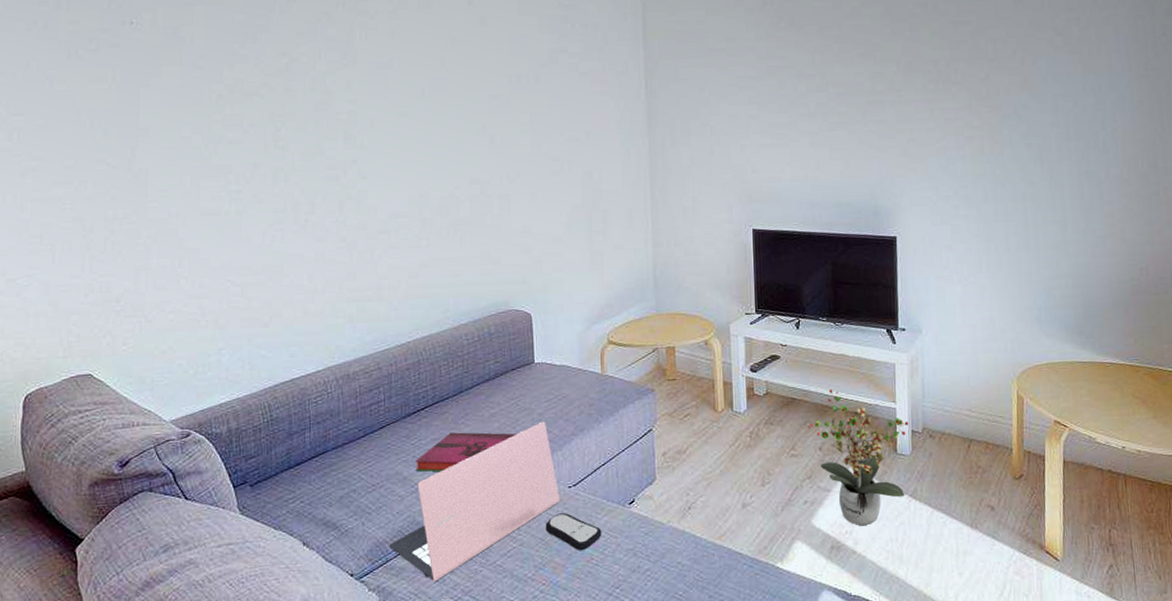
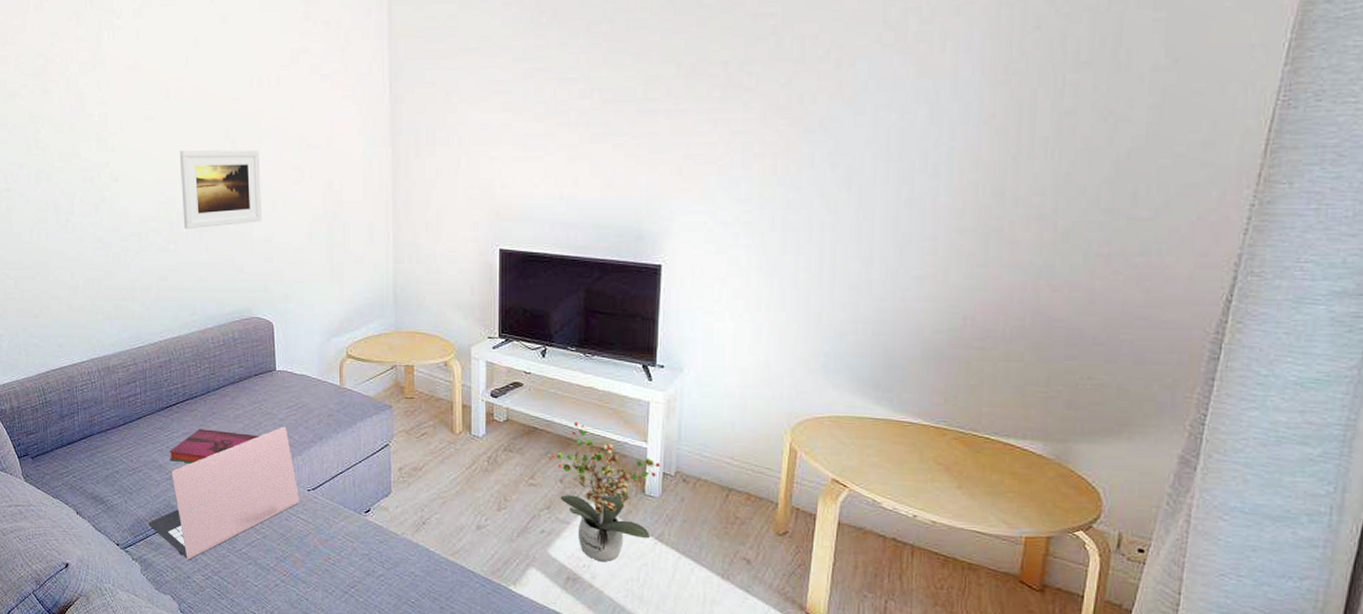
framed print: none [434,143,520,224] -> present [179,150,262,229]
remote control: present [545,513,602,551] -> none [286,513,339,550]

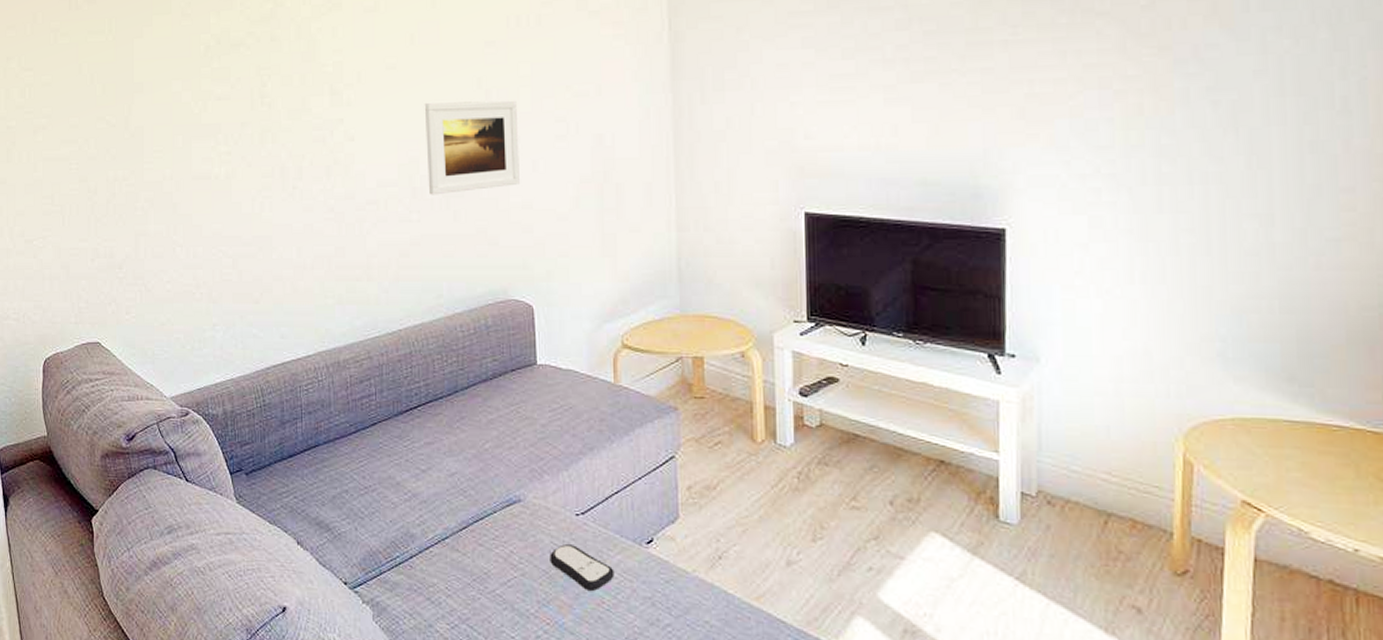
laptop: present [148,426,300,560] -> none [383,434,567,604]
hardback book: present [169,429,259,464] -> none [409,437,517,481]
remote control: none [286,513,339,550] -> present [550,544,615,592]
potted plant: present [549,422,660,562] -> none [875,427,1017,610]

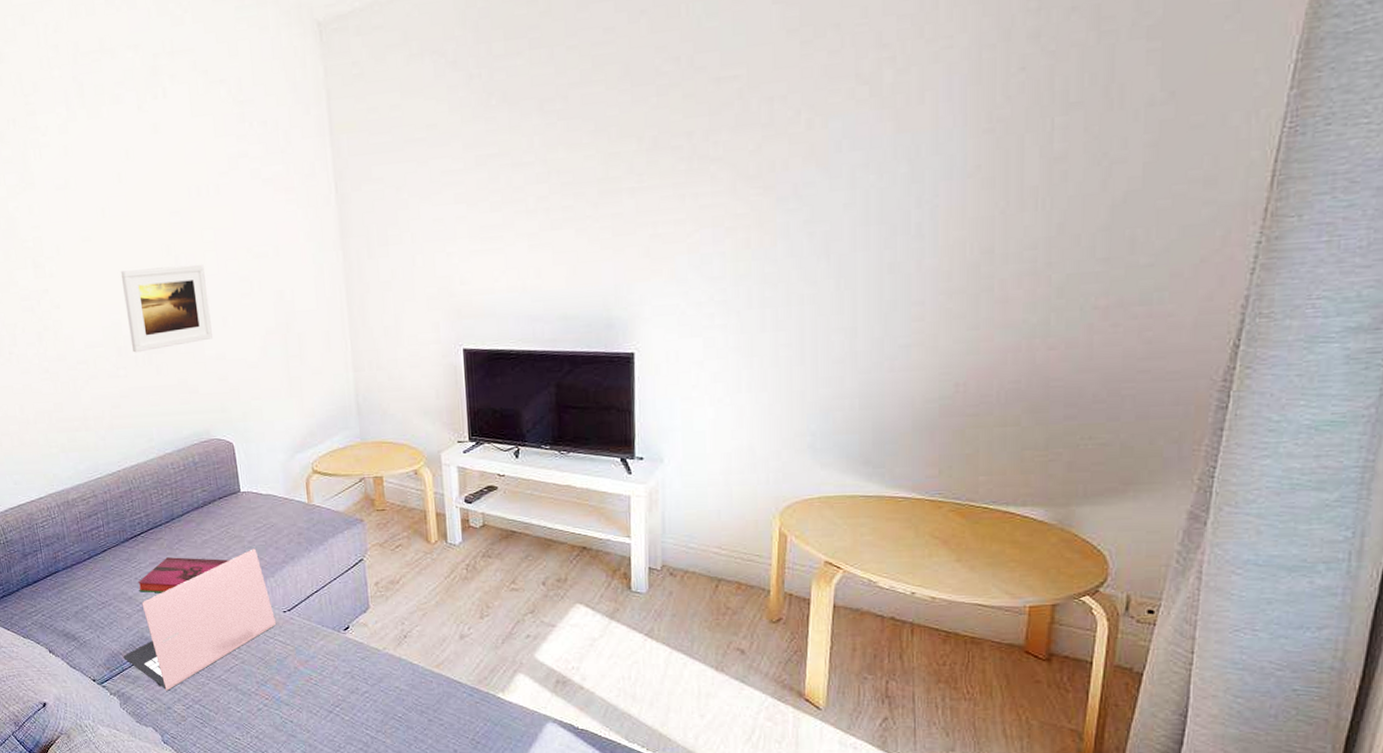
laptop: none [383,434,567,604] -> present [123,549,277,691]
hardback book: none [409,437,517,481] -> present [138,557,229,593]
remote control: present [550,544,615,592] -> none [264,636,319,671]

